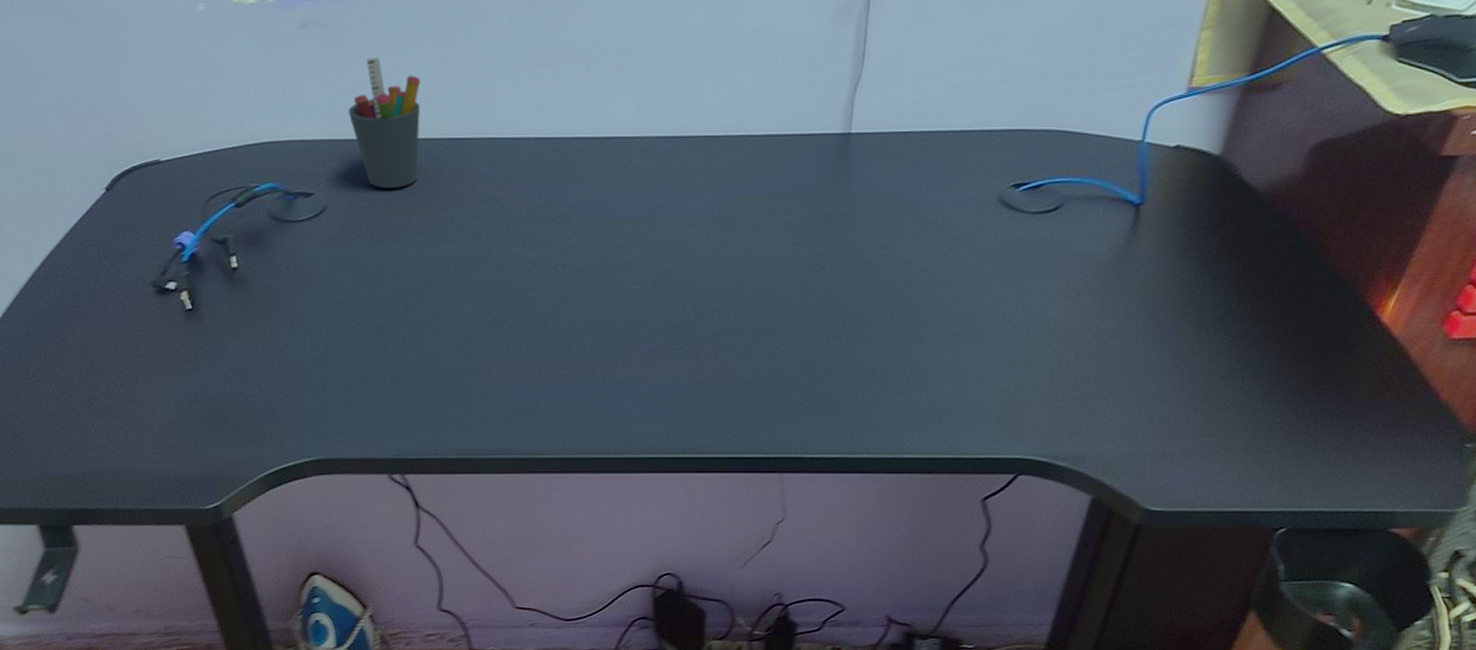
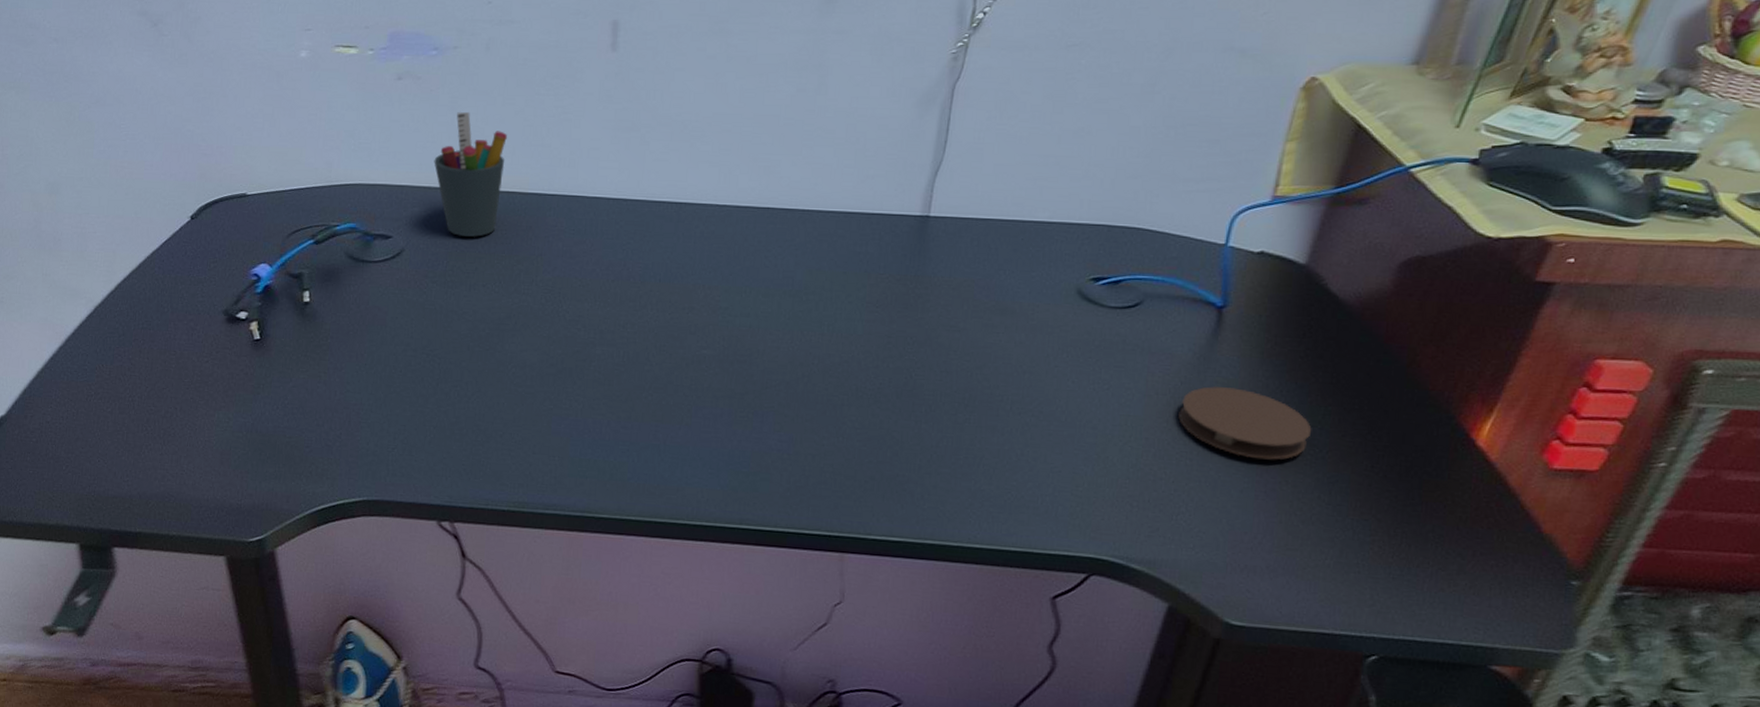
coaster: none [1099,284,1226,351] -> present [1178,386,1312,460]

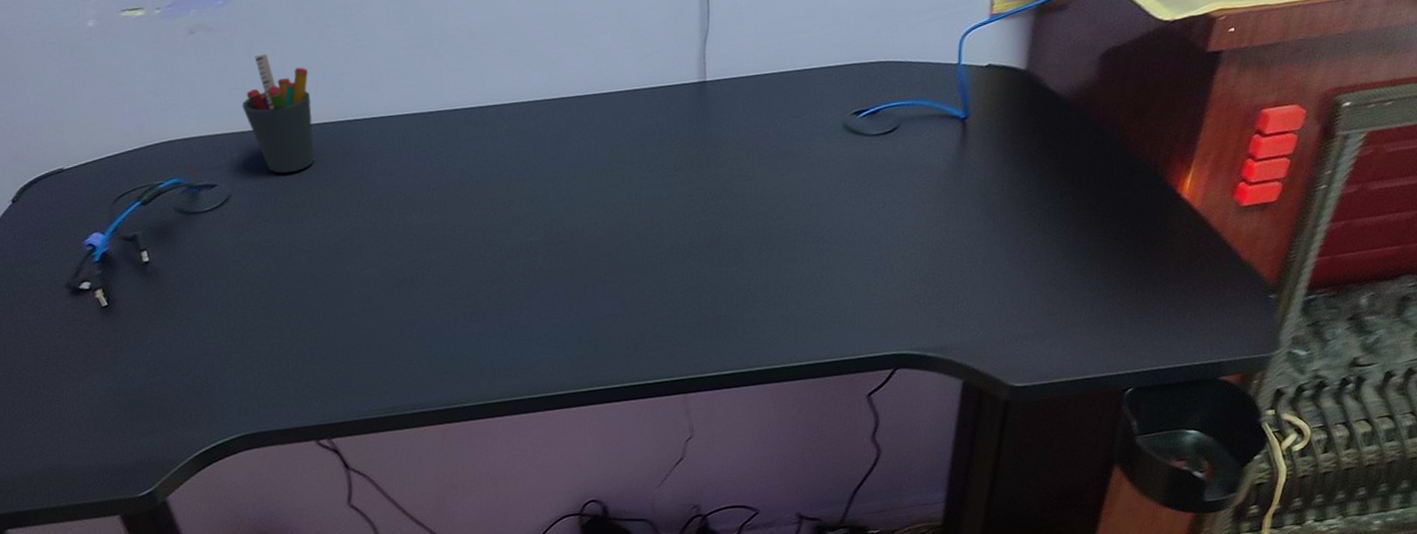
coaster: present [1178,386,1312,460] -> none [944,186,1053,244]

